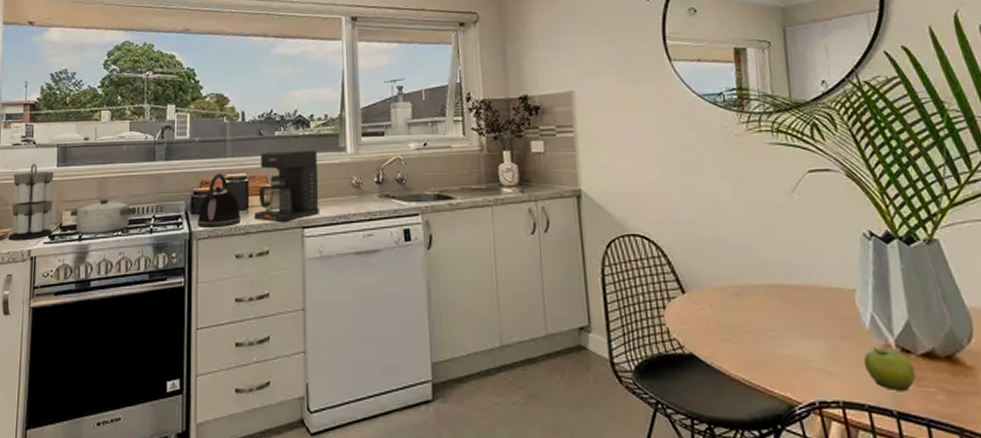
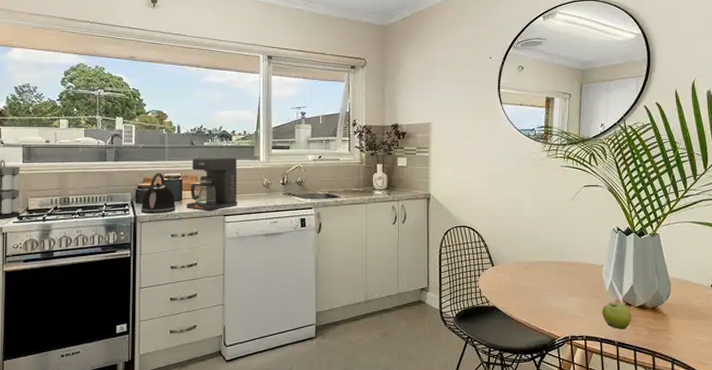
cooking pot: present [70,198,137,236] -> none [35,189,92,217]

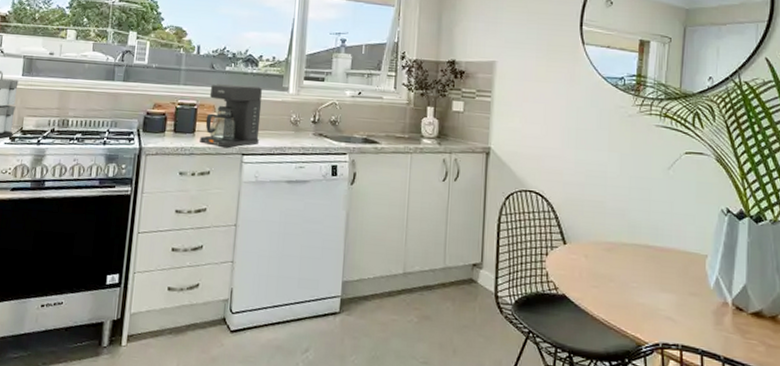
kettle: present [140,173,176,215] -> none [147,98,188,147]
fruit: present [602,302,632,330] -> none [703,304,744,342]

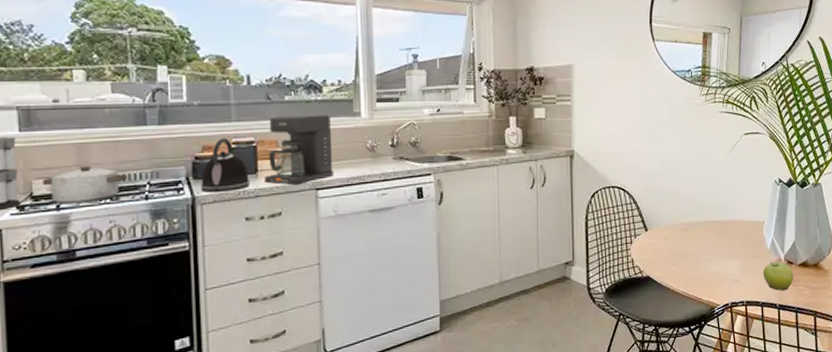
cooking pot: none [31,109,94,142] -> present [42,165,128,205]
kettle: none [147,98,188,147] -> present [200,138,250,194]
fruit: none [703,304,744,342] -> present [763,261,794,291]

